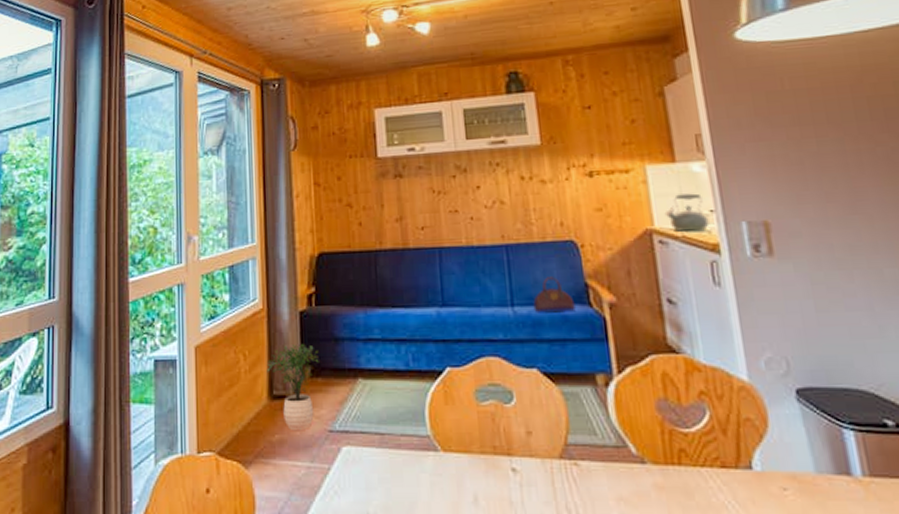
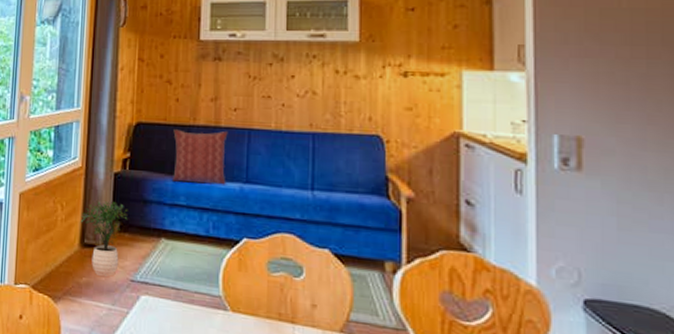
pillow: none [359,253,422,314] -> present [171,129,228,185]
handbag: present [533,277,576,312] -> none [332,167,373,201]
kettle: present [664,193,709,232] -> none [475,102,520,140]

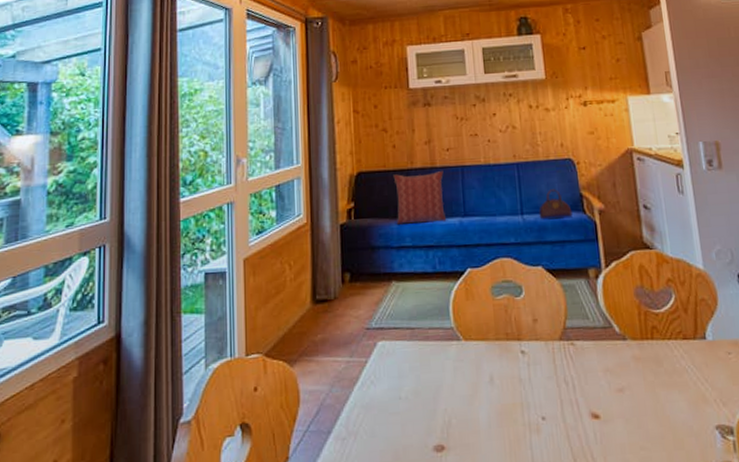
potted plant: present [80,201,128,278] -> none [310,253,358,331]
handbag: none [332,167,373,201] -> present [539,189,573,219]

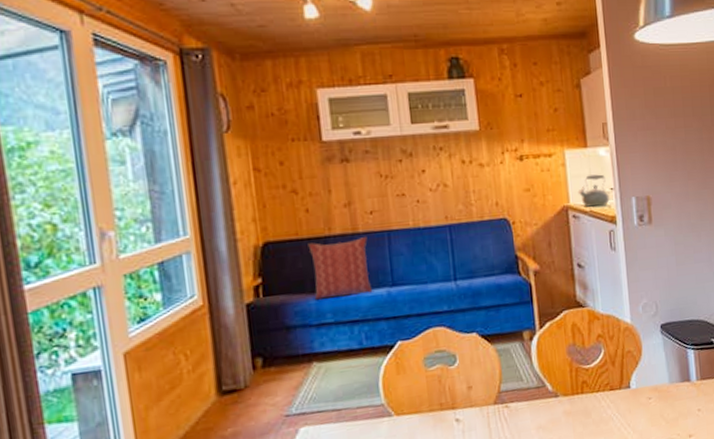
handbag: present [539,189,573,219] -> none [473,251,508,284]
kettle: none [642,119,675,151] -> present [577,174,610,207]

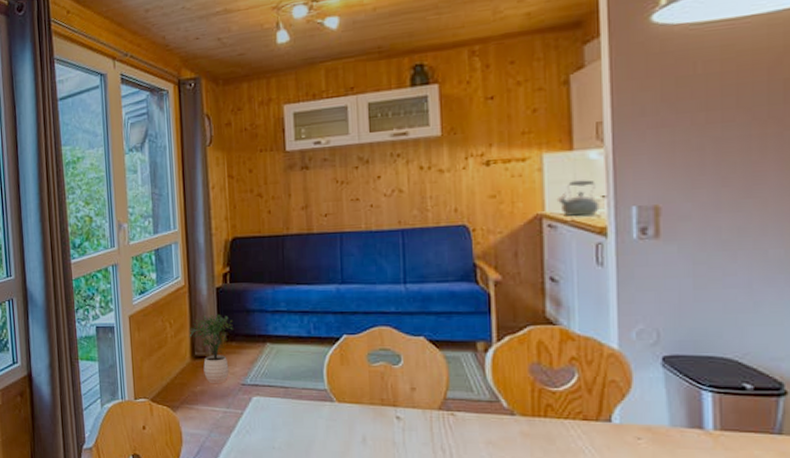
potted plant: none [212,336,271,422] -> present [189,315,233,384]
pillow: present [308,237,373,300] -> none [268,237,323,290]

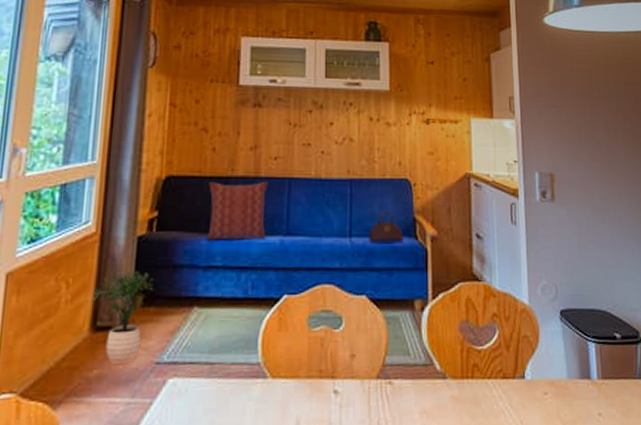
pillow: none [268,237,323,290] -> present [206,182,268,240]
handbag: none [424,258,463,288] -> present [368,211,404,243]
kettle: present [556,180,600,217] -> none [481,145,513,178]

